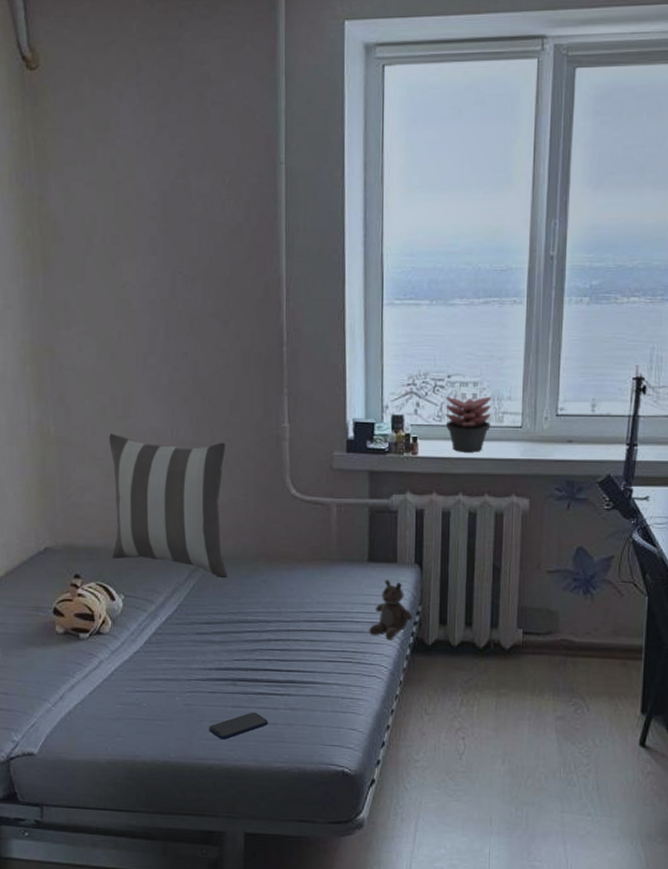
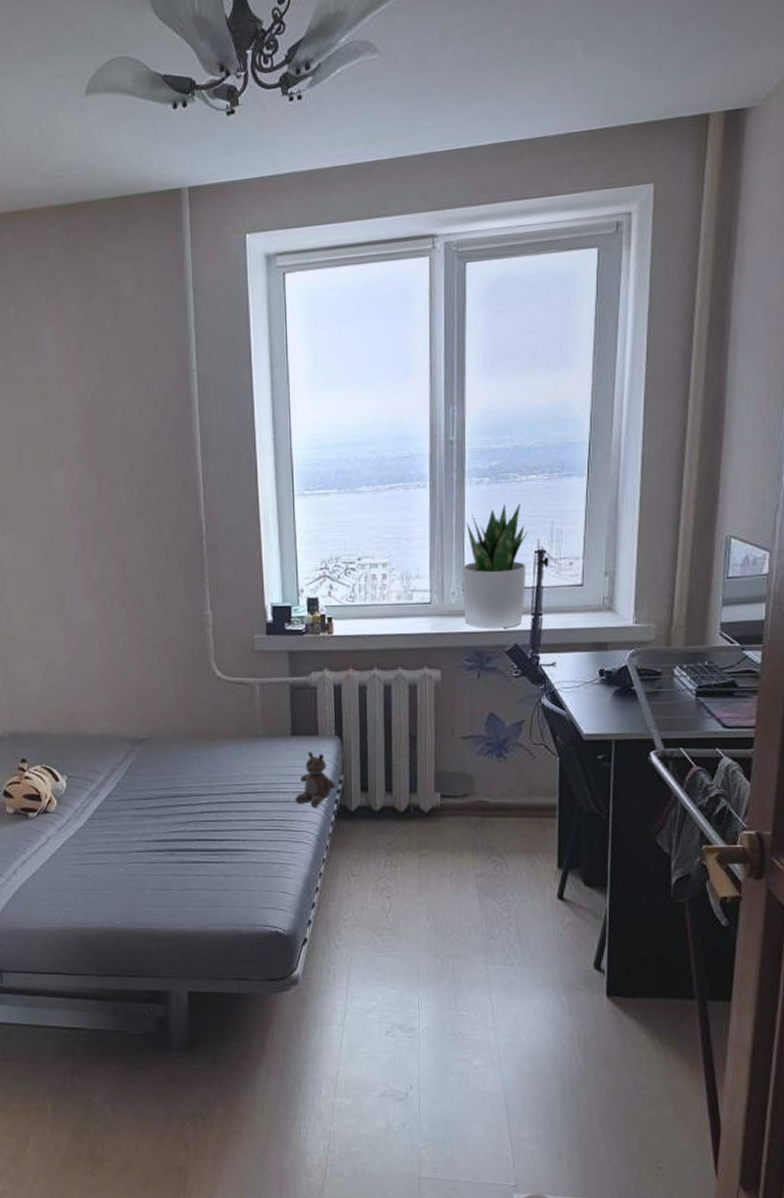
pillow: present [107,433,228,577] -> none [45,627,161,756]
smartphone: present [209,713,268,740] -> none [150,880,205,906]
succulent plant: present [445,396,492,452] -> none [357,576,401,629]
planter: none [555,327,626,458] -> present [462,504,527,630]

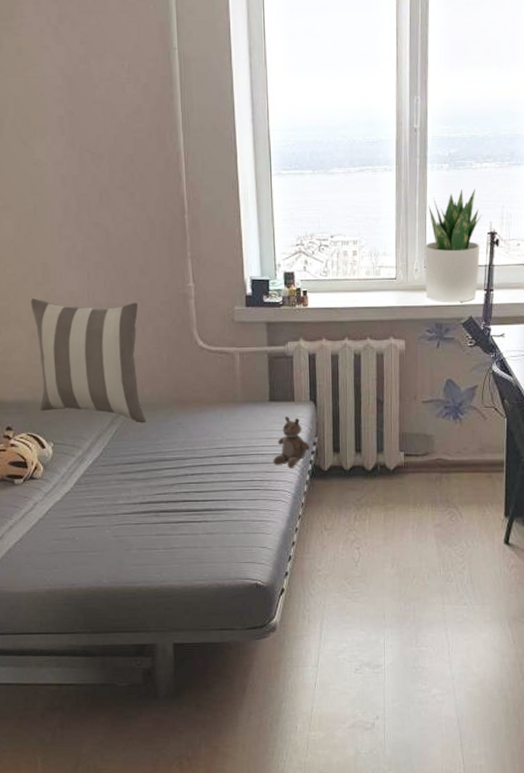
pillow: none [45,627,161,756] -> present [29,298,146,422]

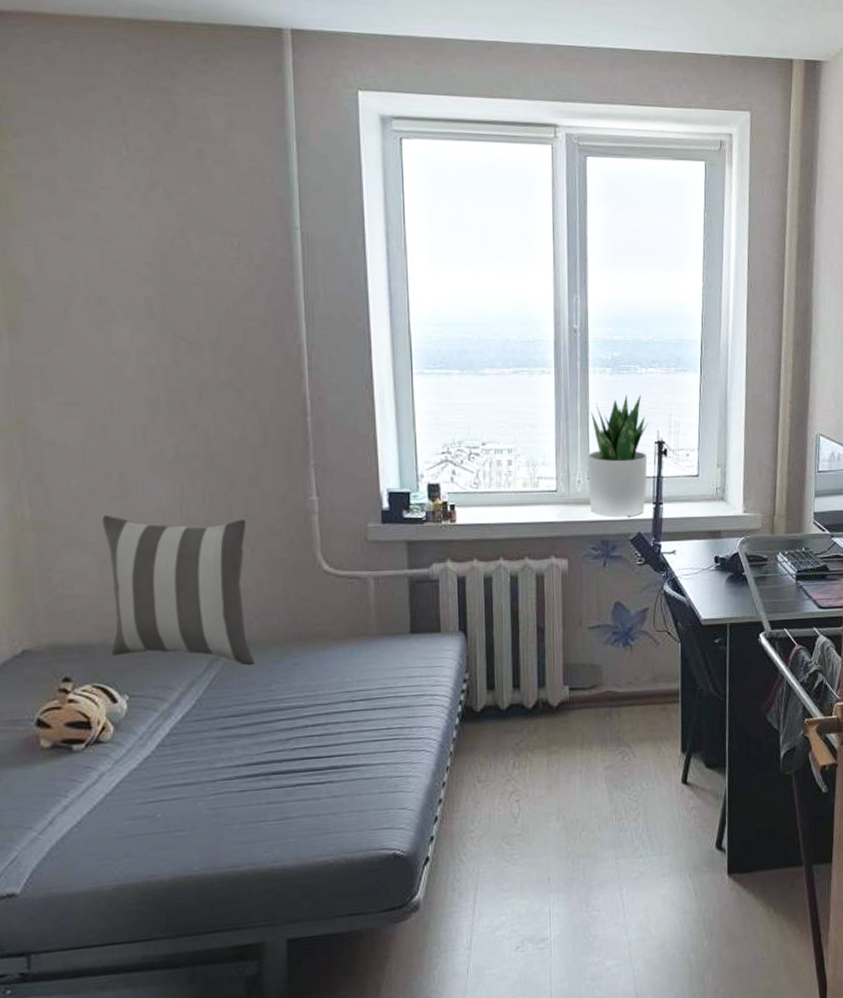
stuffed animal: present [273,416,311,468] -> none [415,650,461,711]

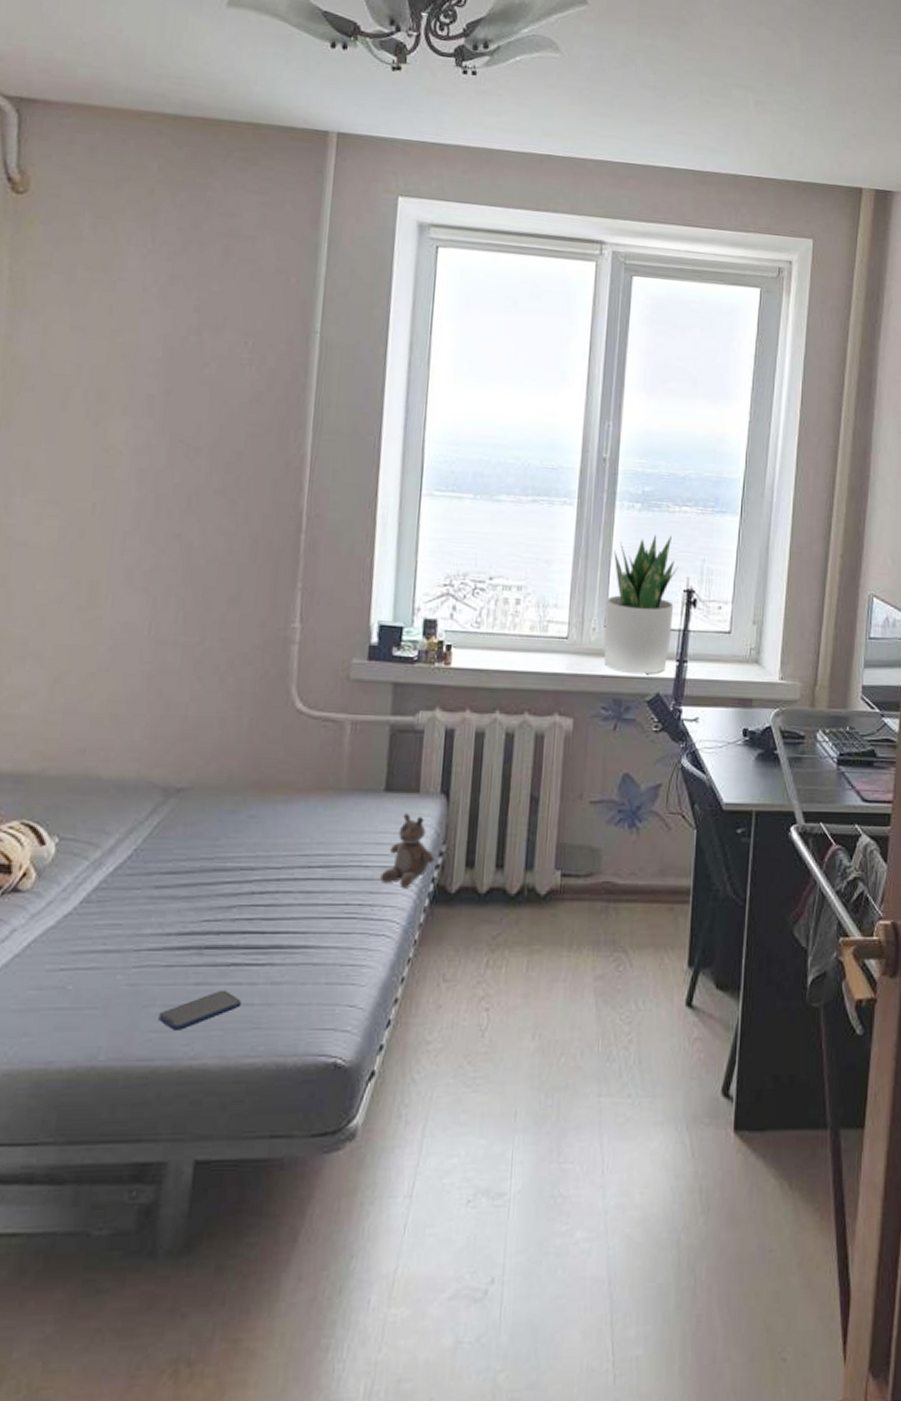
pillow: present [100,514,255,665] -> none [48,626,219,813]
smartphone: none [239,806,309,841] -> present [158,991,241,1030]
stuffed animal: none [415,650,461,711] -> present [380,813,435,888]

